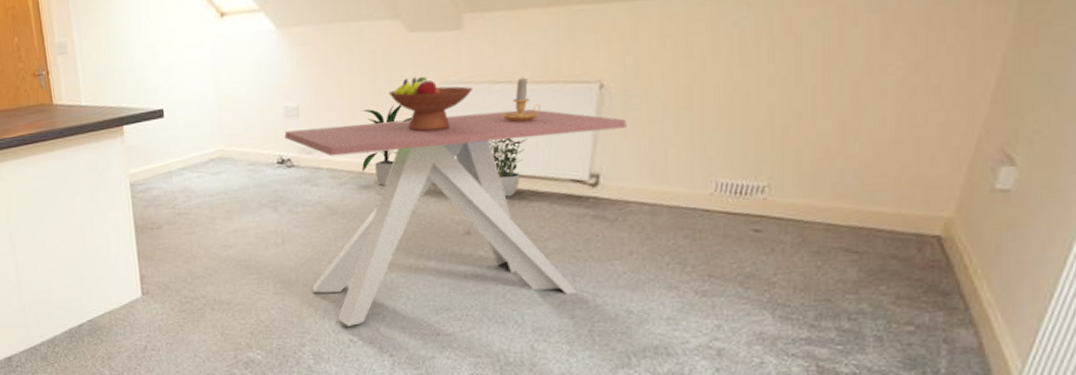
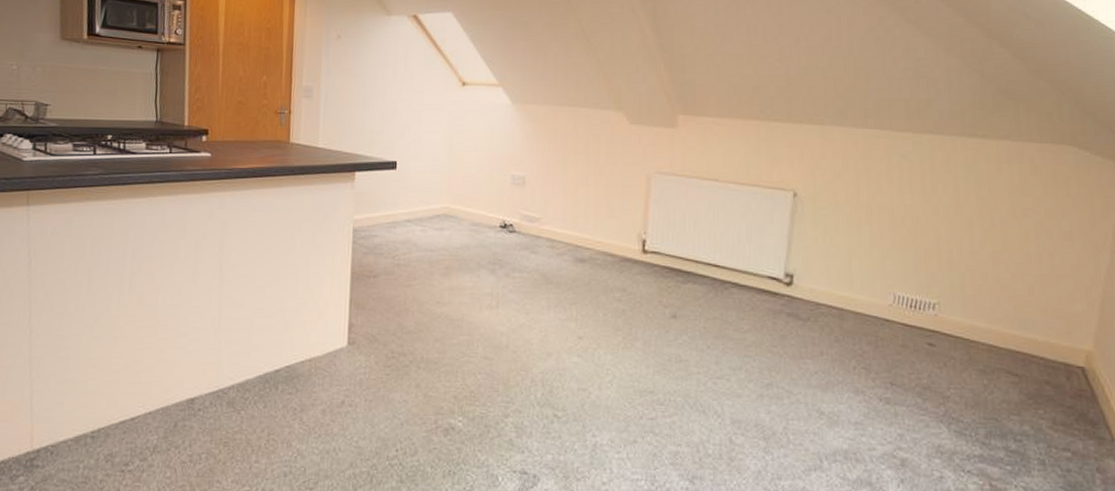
dining table: present [284,109,627,326] -> none [509,198,817,400]
indoor plant: present [361,104,412,186] -> none [579,186,628,261]
fruit bowl: present [388,77,474,132] -> none [608,164,685,216]
potted plant: present [489,138,527,197] -> none [696,231,730,286]
candlestick: present [501,77,542,123] -> none [708,178,743,218]

